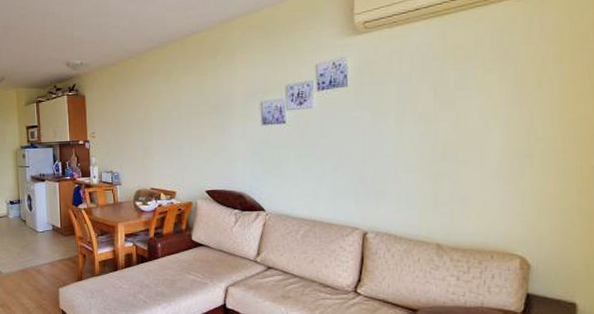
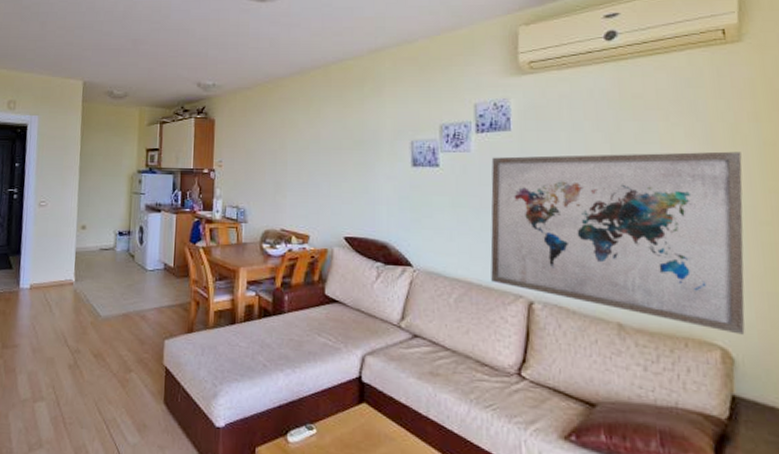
wall art: none [331,90,546,245] -> present [490,151,745,335]

